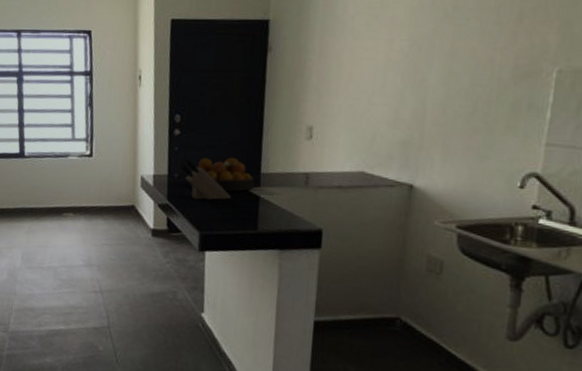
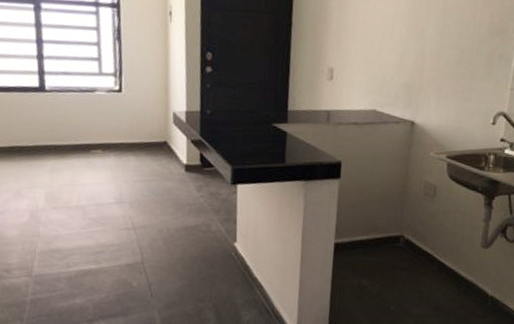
knife block: present [179,157,231,200] -> none [212,94,261,136]
fruit bowl: present [198,157,255,192] -> none [230,95,283,128]

